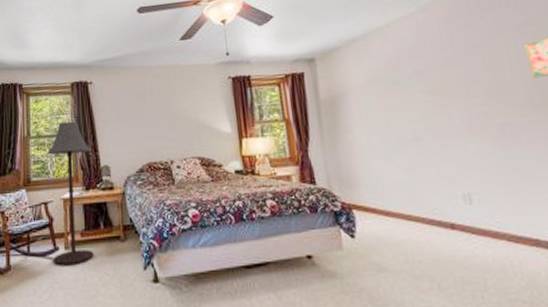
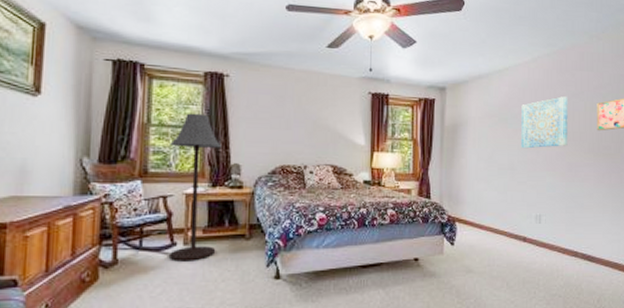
wall art: none [415,42,492,114] -> present [521,95,568,149]

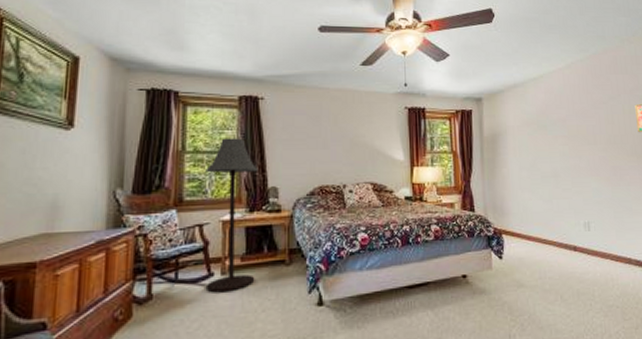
wall art: present [521,95,568,149] -> none [559,99,610,155]

